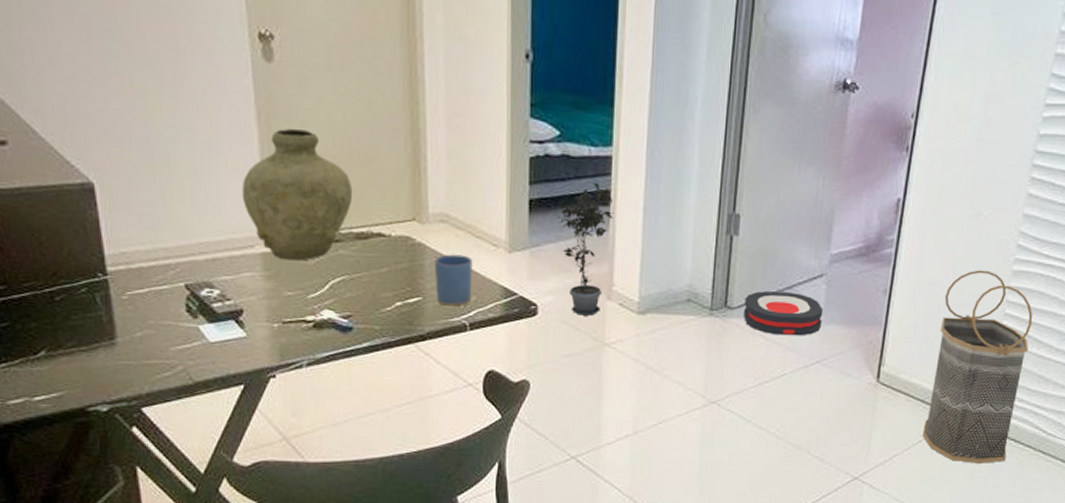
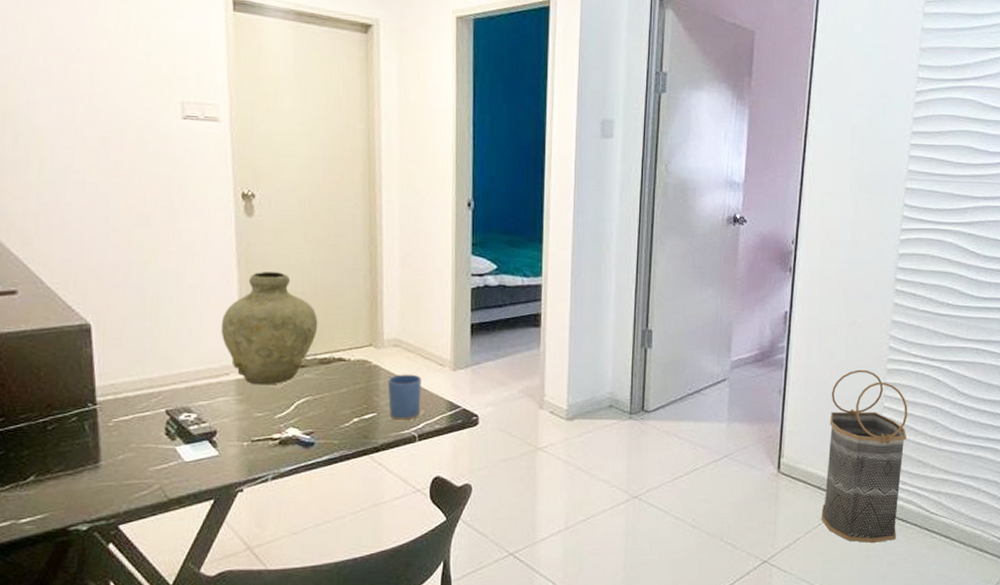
potted plant: present [555,183,615,316] -> none [494,308,545,424]
robot vacuum: present [743,291,824,336] -> none [658,396,728,434]

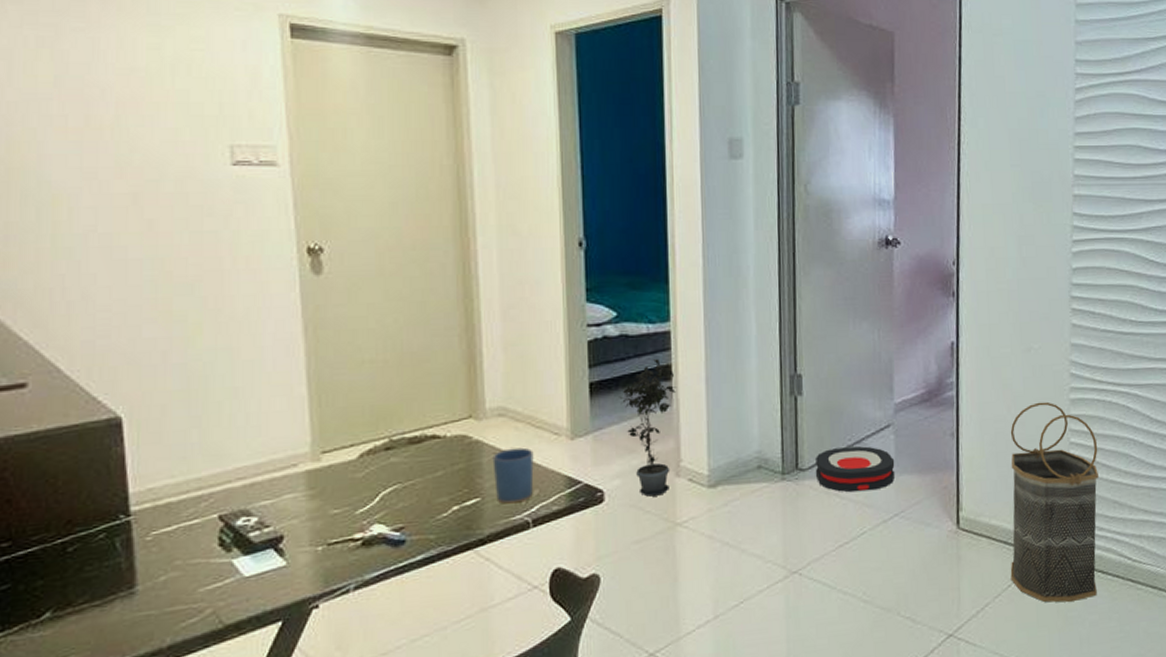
vase: present [220,272,318,385] -> none [285,338,405,476]
potted plant: none [494,308,545,424] -> present [617,359,677,497]
robot vacuum: none [658,396,728,434] -> present [815,446,896,493]

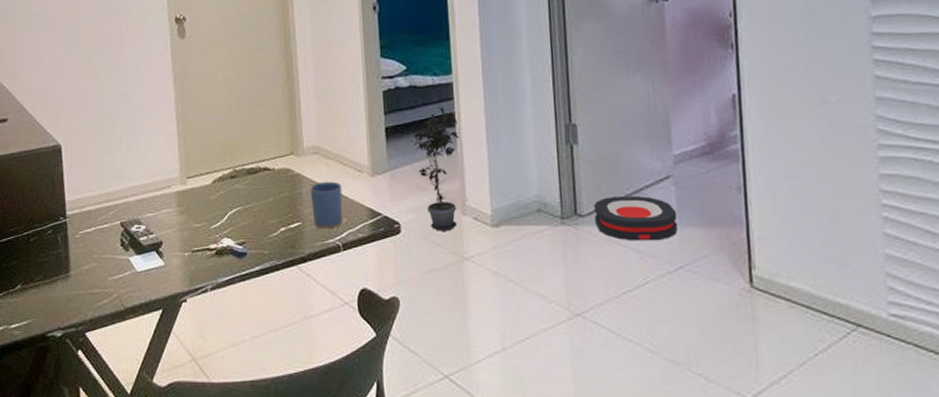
basket: present [1010,401,1099,603] -> none [807,159,930,381]

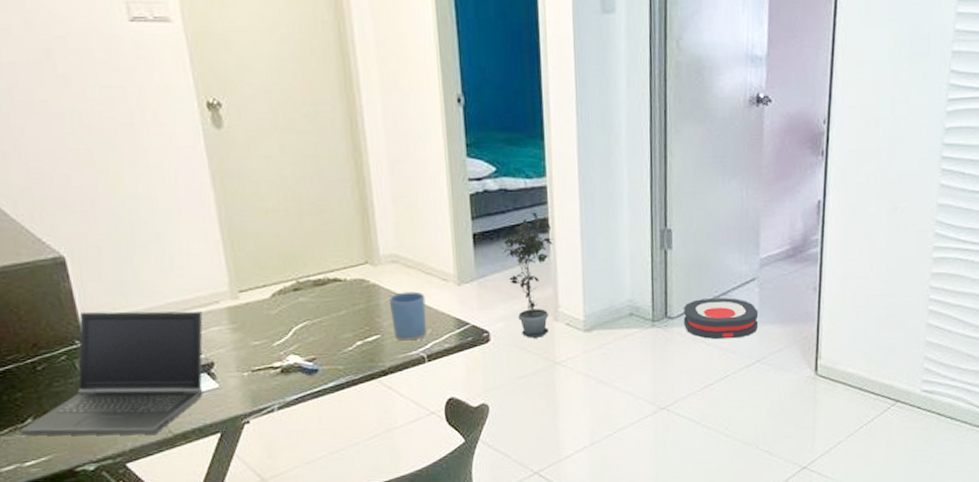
laptop computer: none [12,192,157,306] -> present [21,311,203,436]

